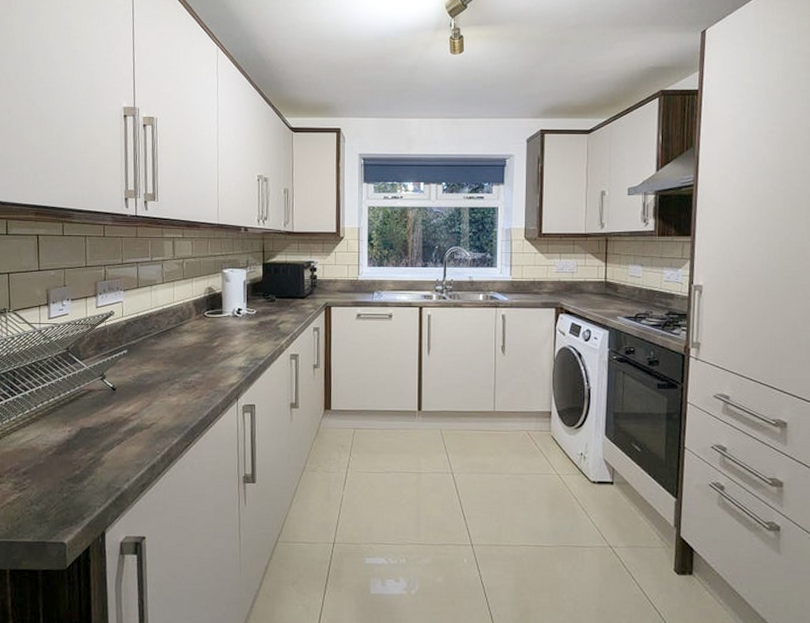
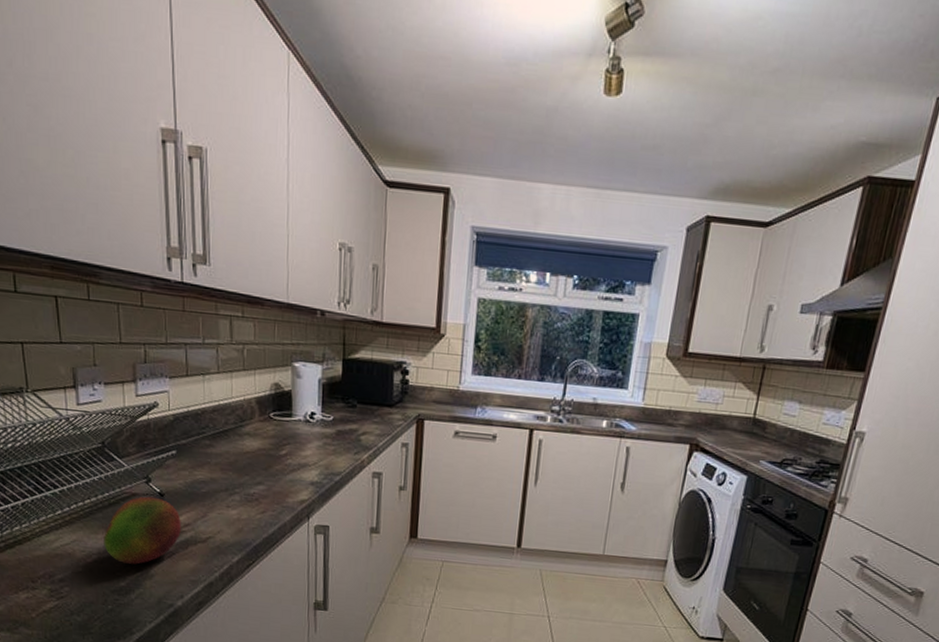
fruit: none [63,391,129,453] -> present [104,496,181,565]

